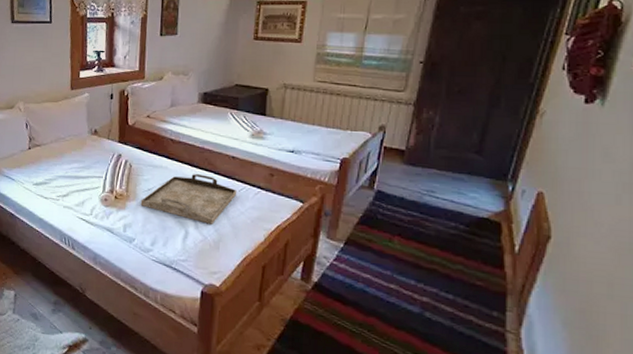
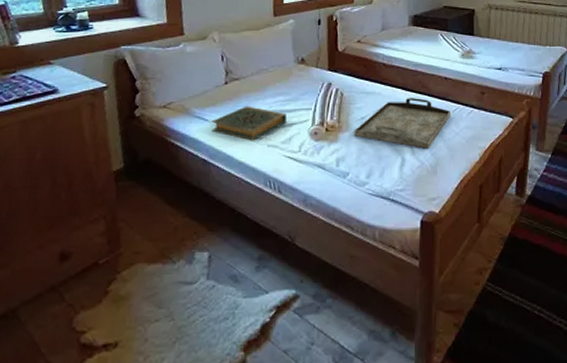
hardback book: none [17,170,81,202] -> present [211,106,287,141]

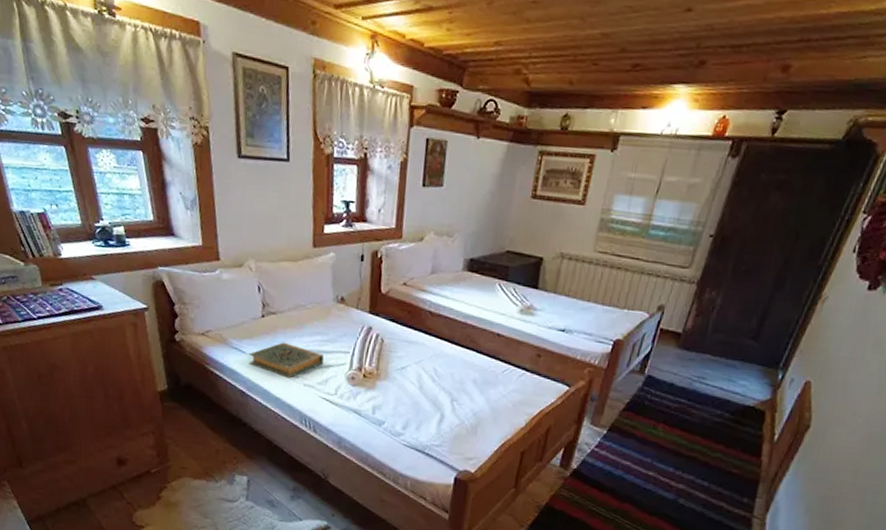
serving tray: present [354,98,451,148] -> none [392,352,501,408]

